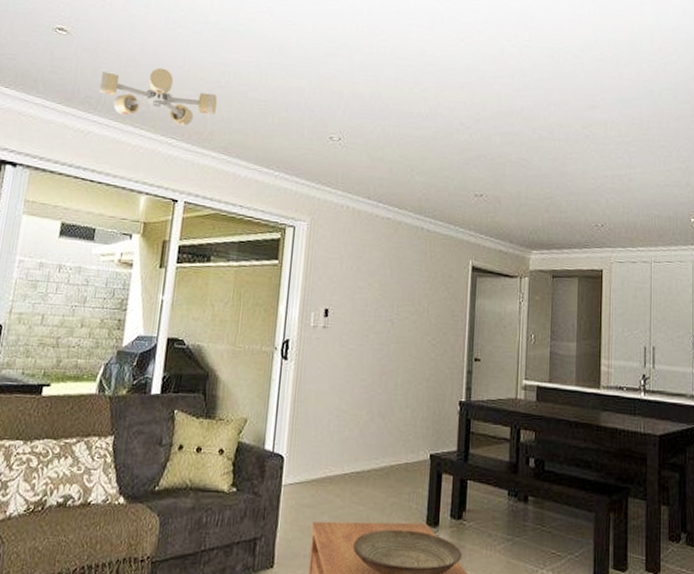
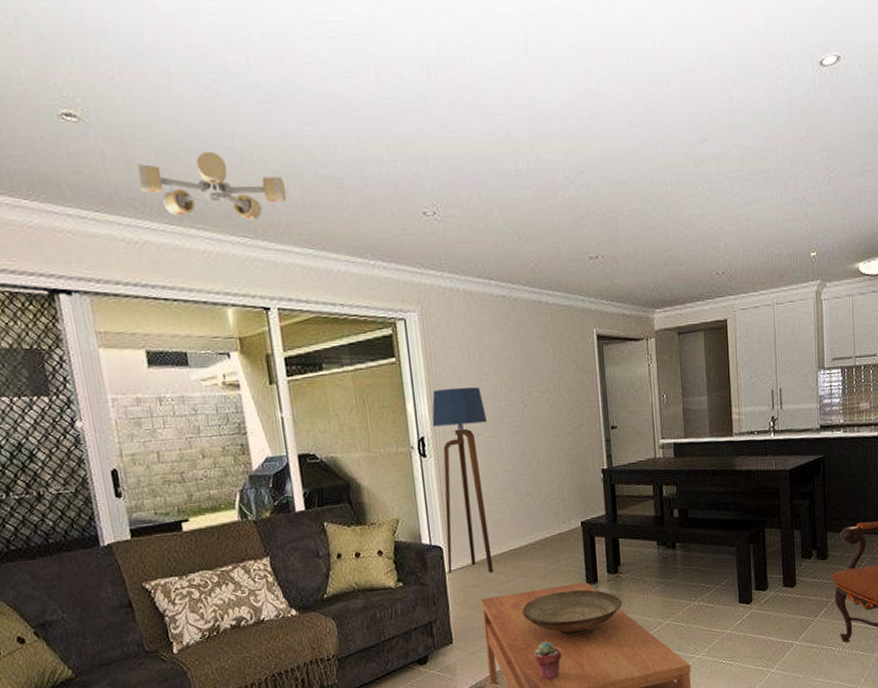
floor lamp: none [285,296,353,494] -> present [432,387,493,574]

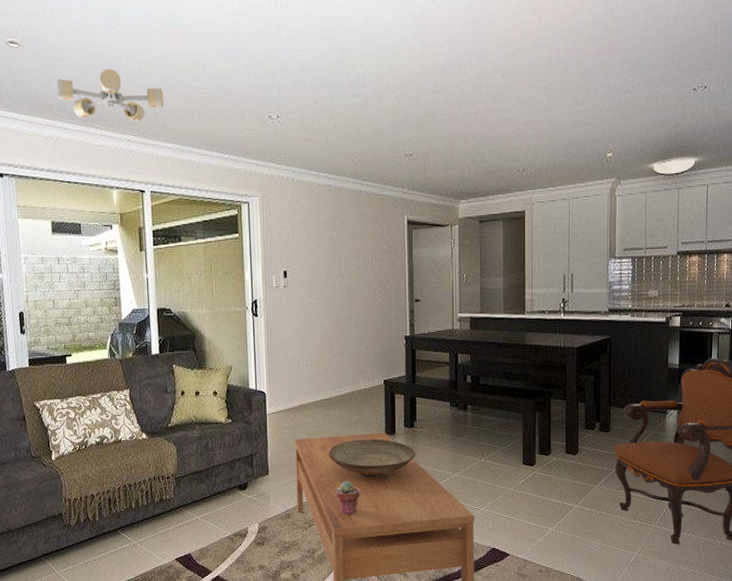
floor lamp: present [432,387,493,574] -> none [264,260,309,418]

